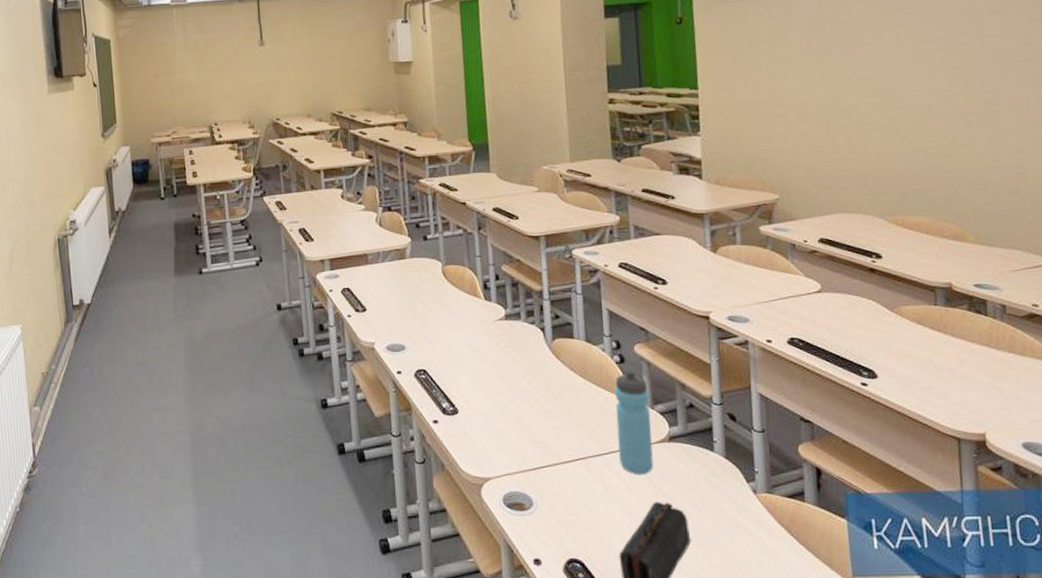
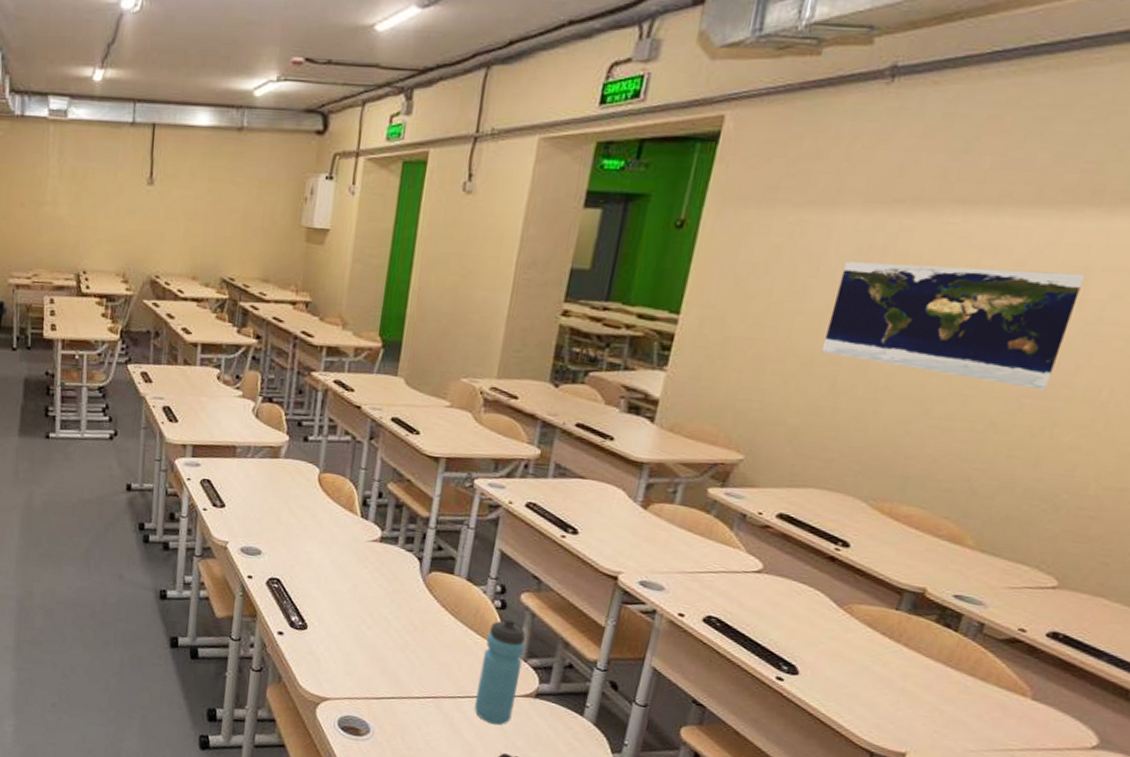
map: none [807,18,982,109] -> present [821,261,1086,391]

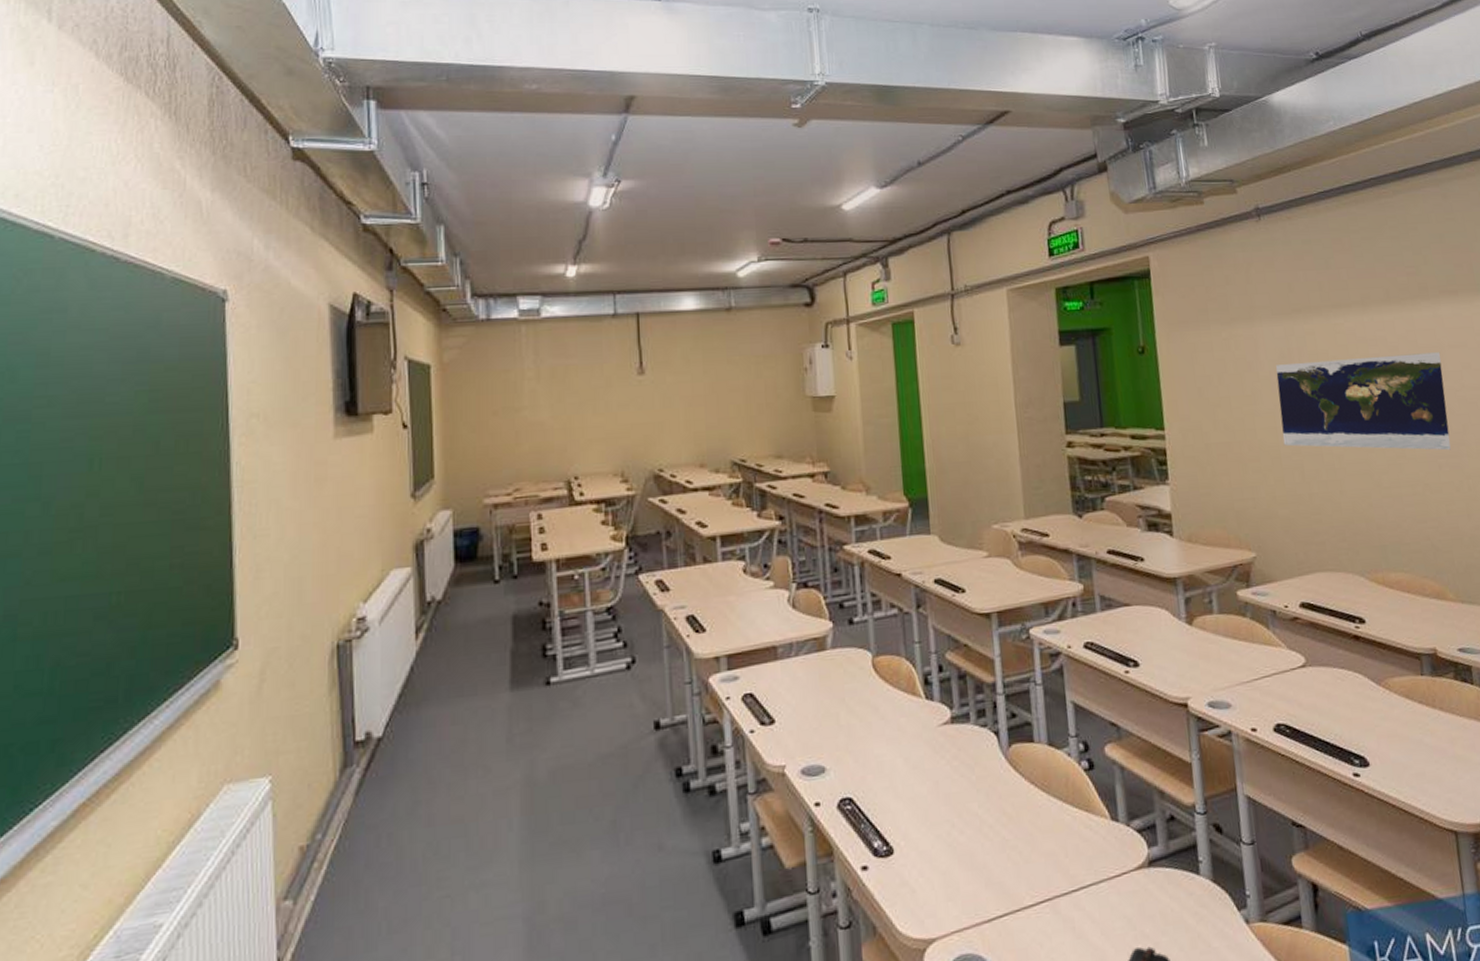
water bottle: present [474,618,526,726] -> none [1084,778,1132,915]

